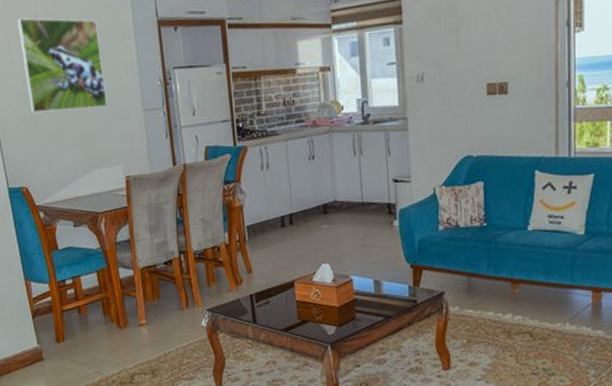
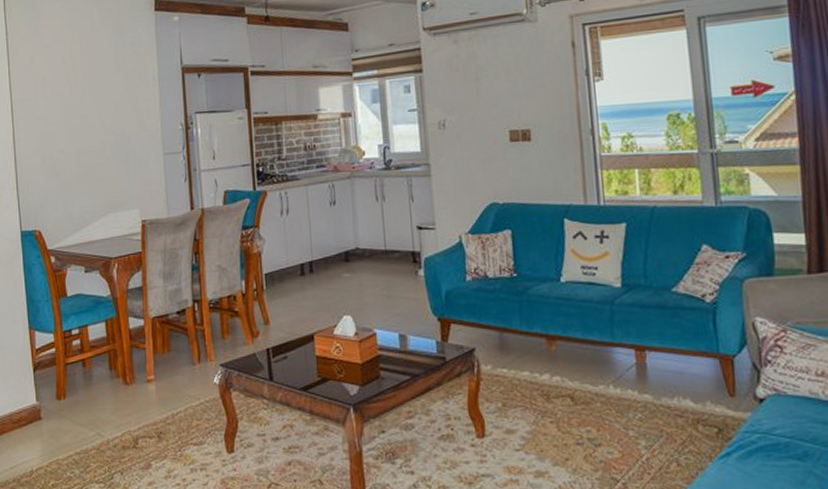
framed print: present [16,18,108,113] -> none [44,64,128,156]

